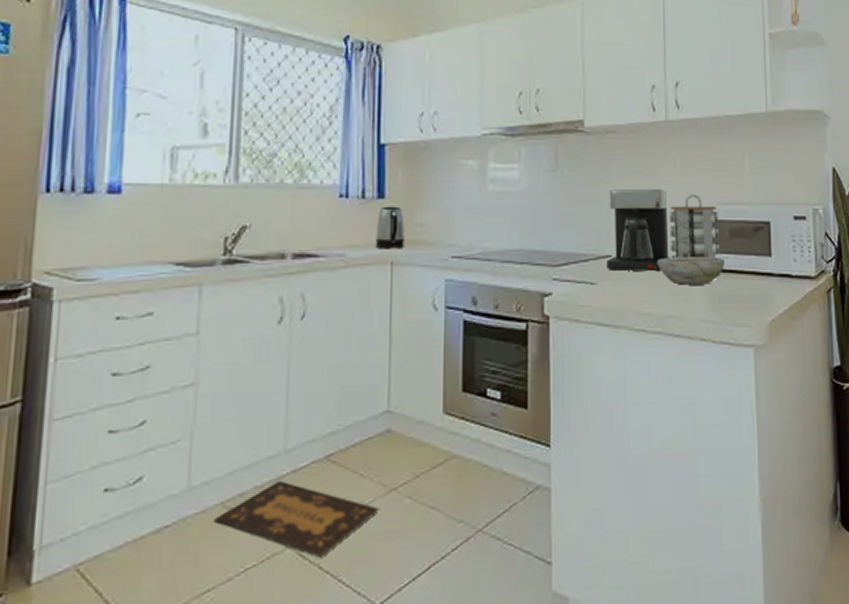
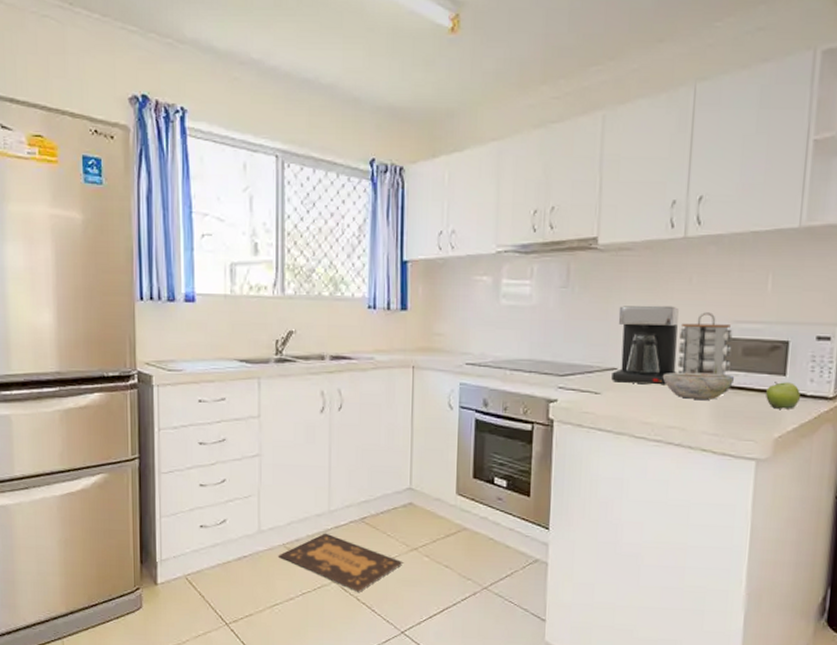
kettle: present [375,206,405,249] -> none [399,317,425,355]
fruit: none [755,263,786,291] -> present [766,382,800,409]

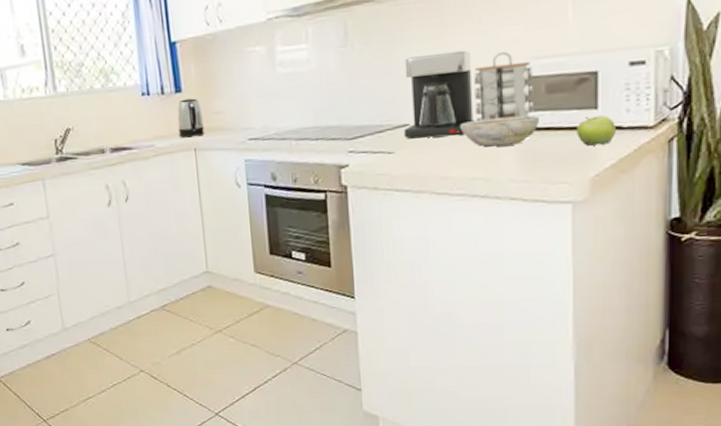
doormat: present [277,533,403,591] -> none [84,324,209,378]
kettle: none [399,317,425,355] -> present [177,98,205,138]

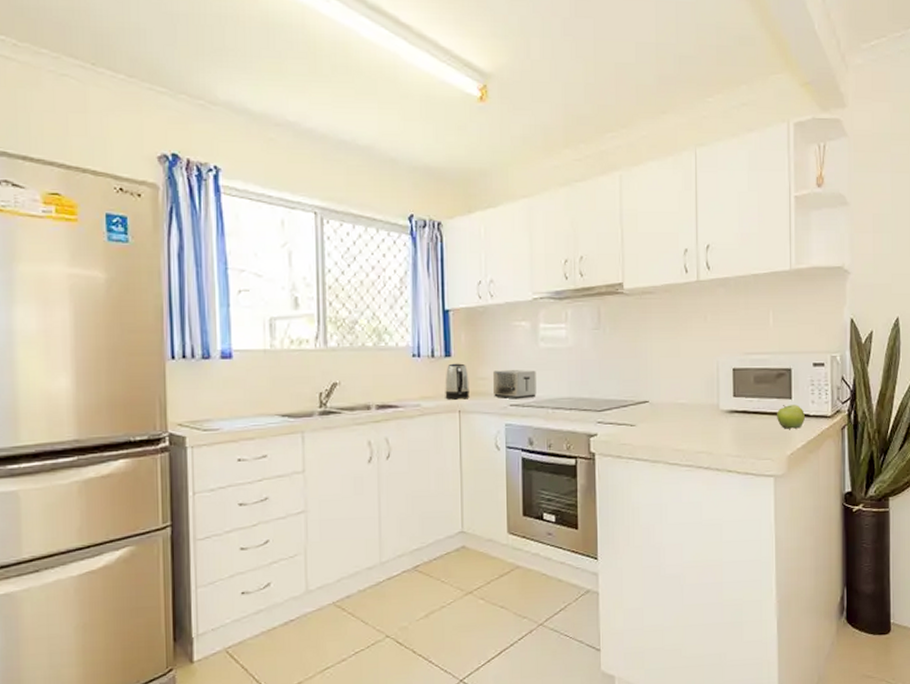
toaster: none [228,99,277,133] -> present [493,370,536,400]
coffee maker: present [404,50,475,139] -> none [644,342,701,415]
bowl: present [459,115,540,147] -> none [688,400,750,425]
spice rack: present [474,51,534,122] -> none [700,346,745,404]

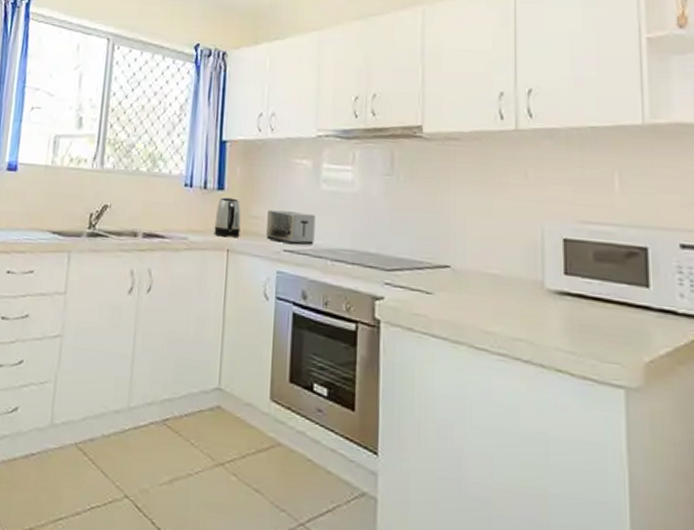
fruit: present [777,405,805,429] -> none [628,294,670,329]

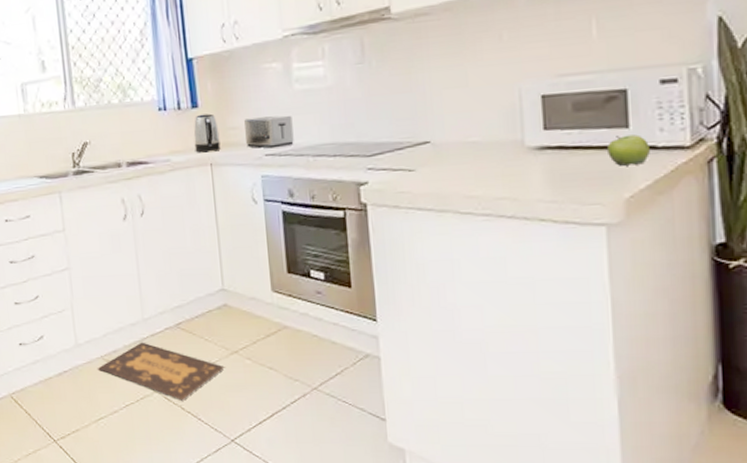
doormat: none [68,434,207,512] -> present [97,342,225,399]
fruit: none [628,294,670,329] -> present [607,134,650,166]

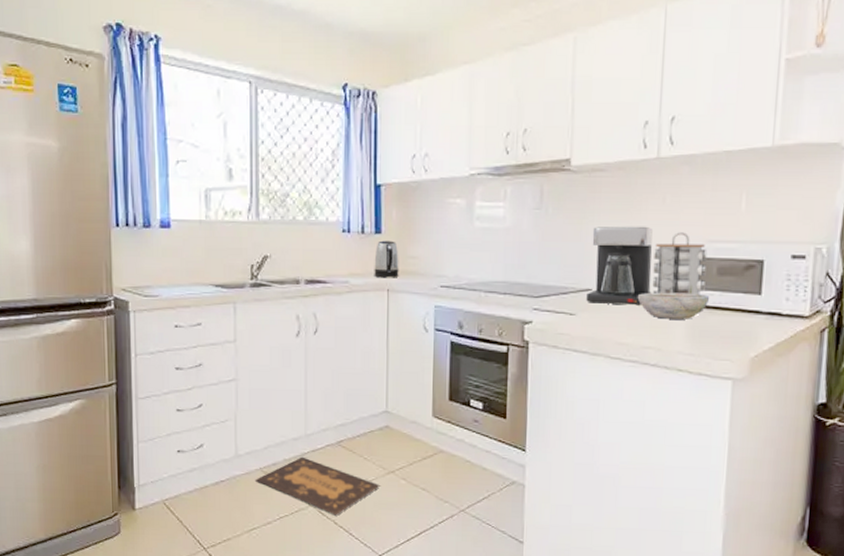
toaster: present [244,115,294,149] -> none [424,249,470,281]
coffee maker: none [423,67,499,157] -> present [586,226,653,306]
bowl: none [482,133,568,166] -> present [637,292,710,320]
spice rack: none [496,69,561,140] -> present [652,232,708,296]
fruit: present [607,134,650,166] -> none [741,301,776,328]

